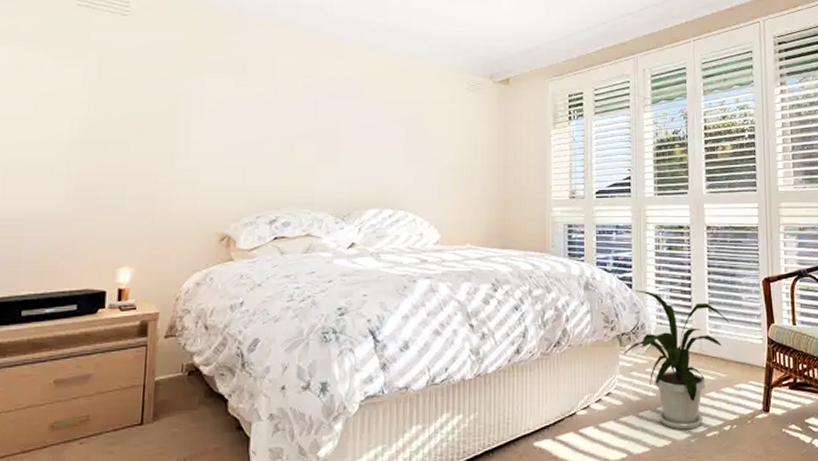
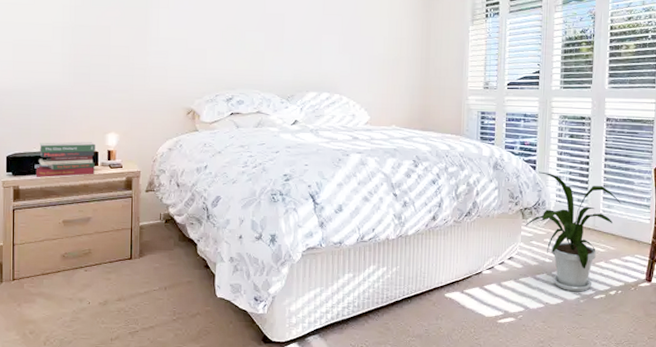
books: none [22,280,103,326] -> present [35,141,95,178]

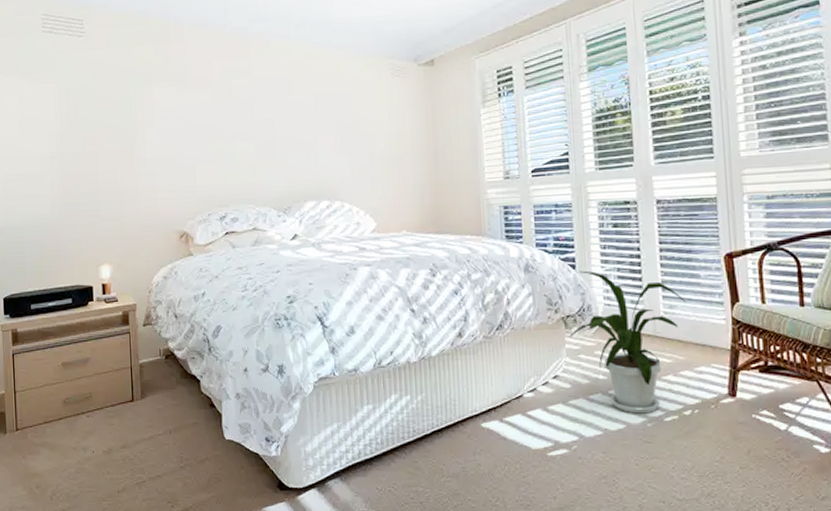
books: present [35,141,95,178] -> none [32,276,91,318]

